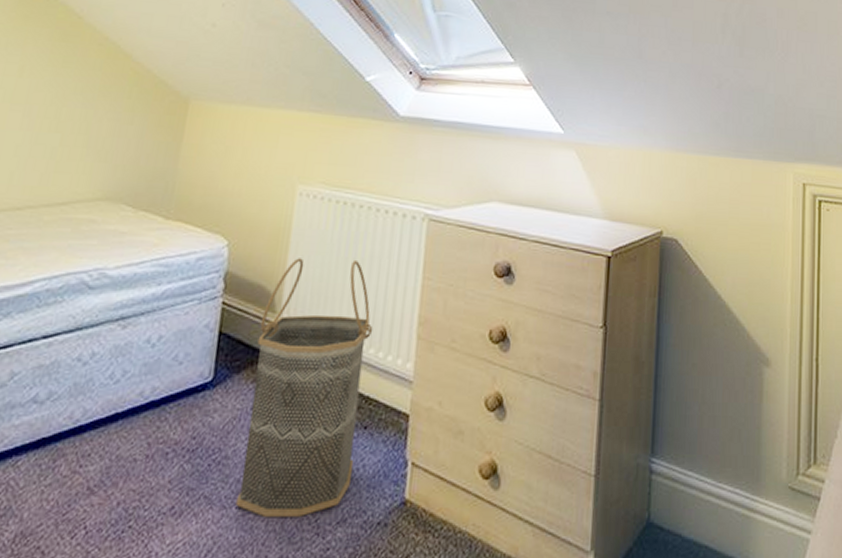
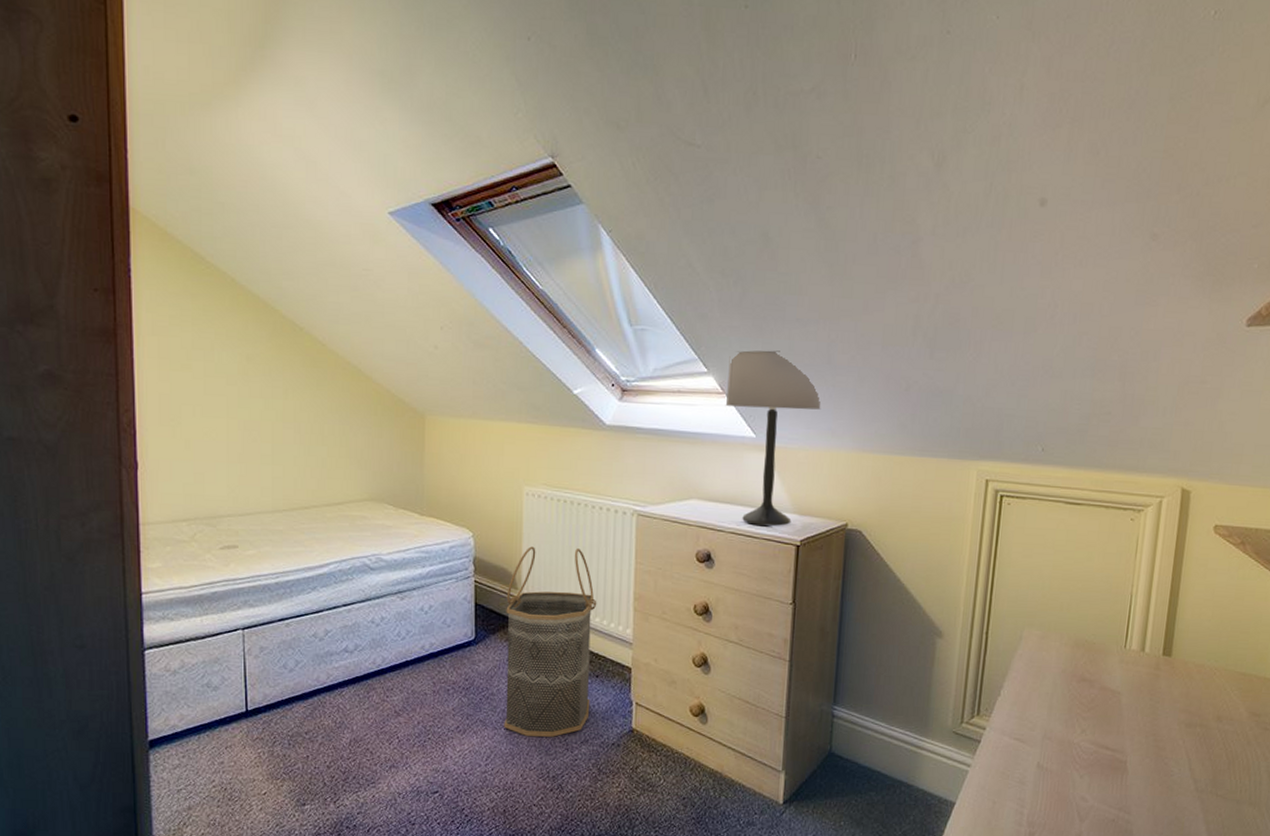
table lamp: none [531,41,633,235] -> present [725,350,821,527]

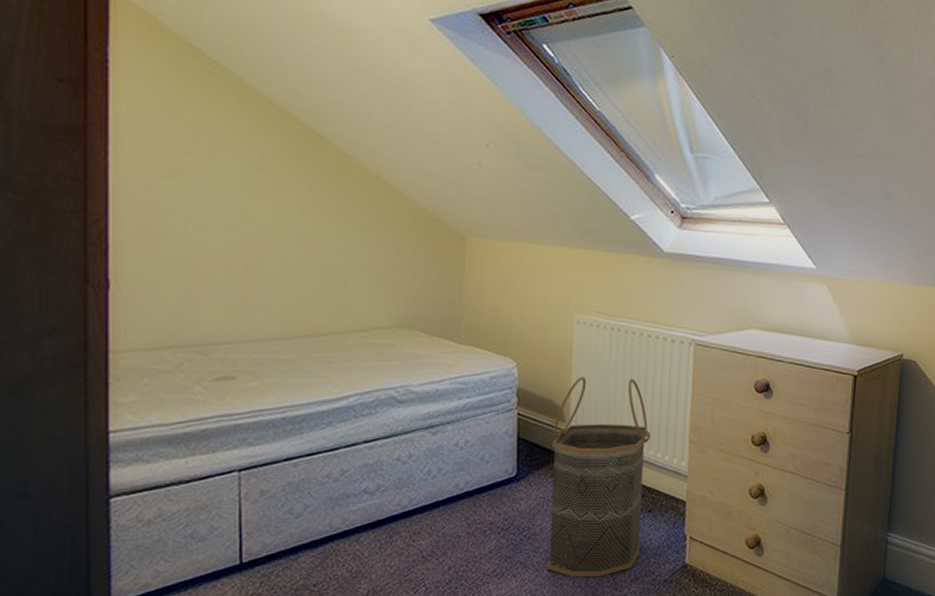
table lamp: present [725,350,821,527] -> none [786,182,880,357]

